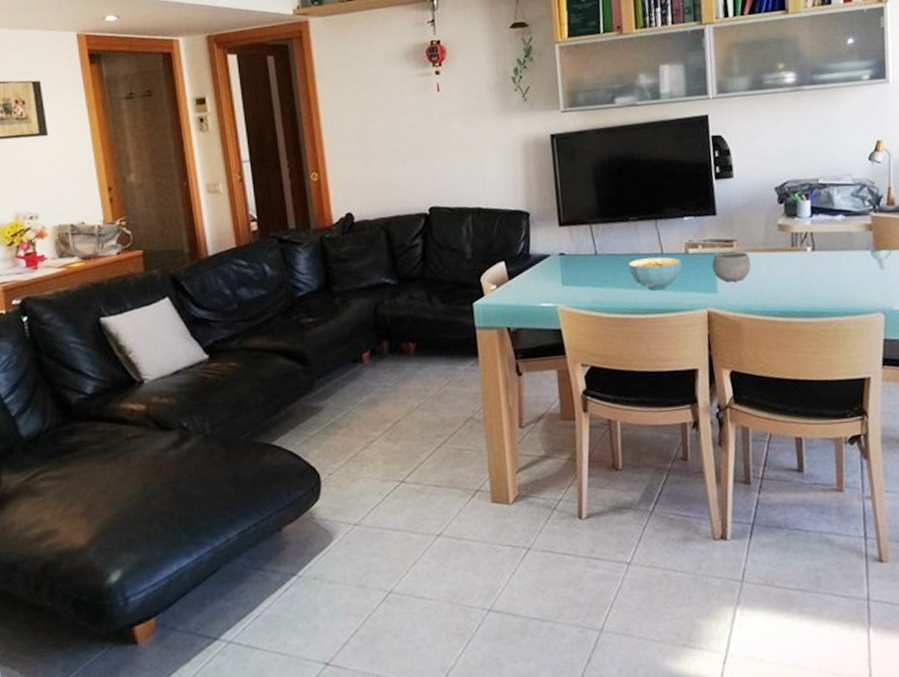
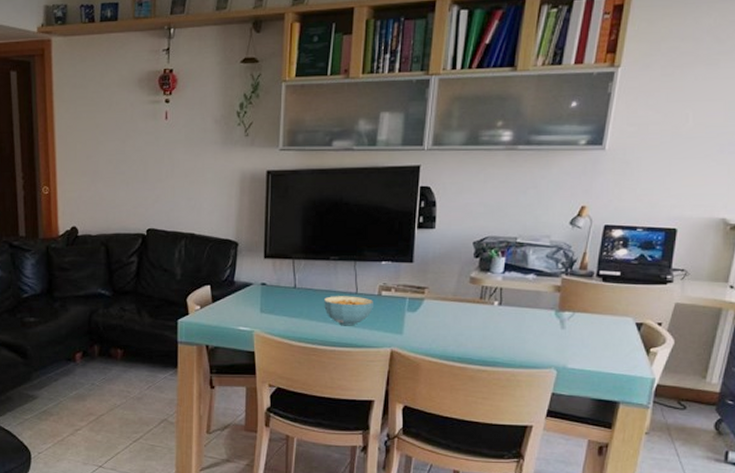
bowl: present [712,251,751,282] -> none [402,298,439,326]

